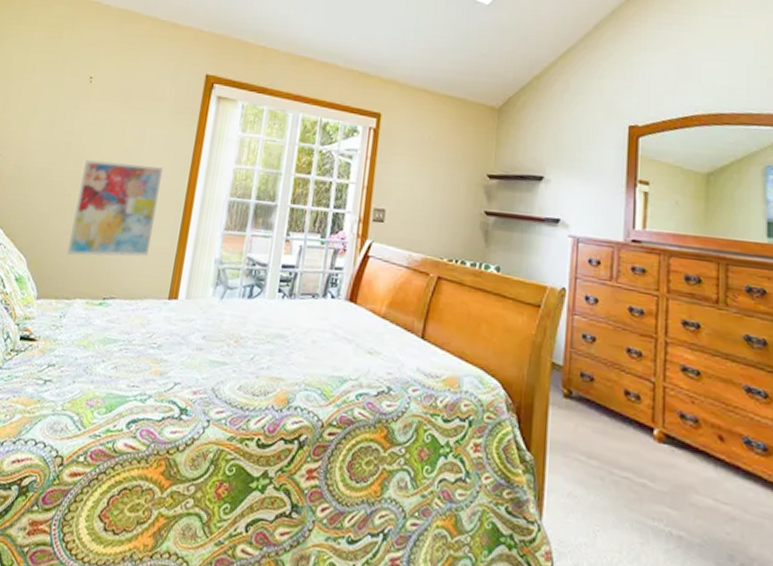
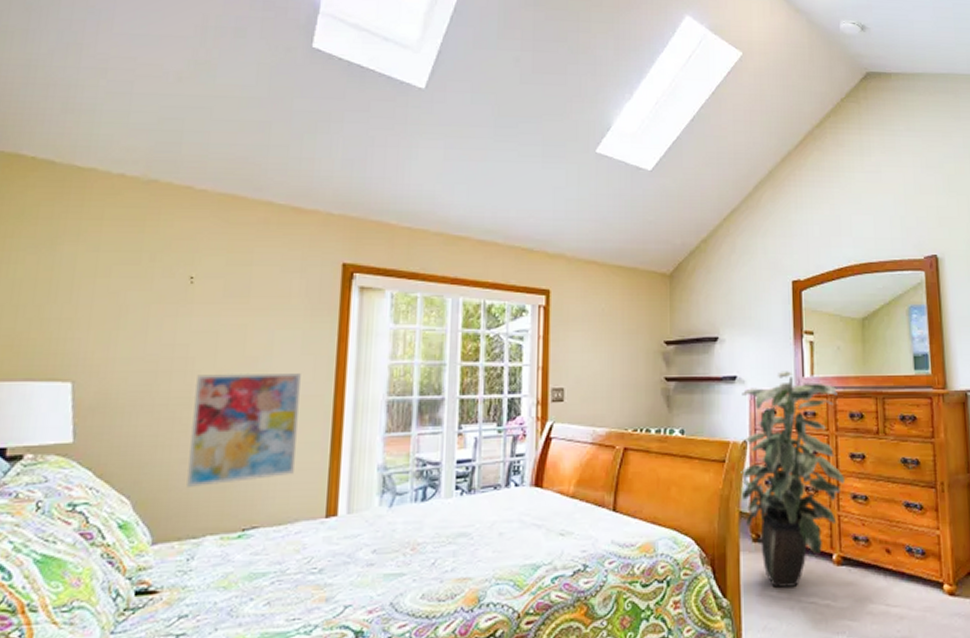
indoor plant: none [555,220,675,456] -> present [741,371,846,588]

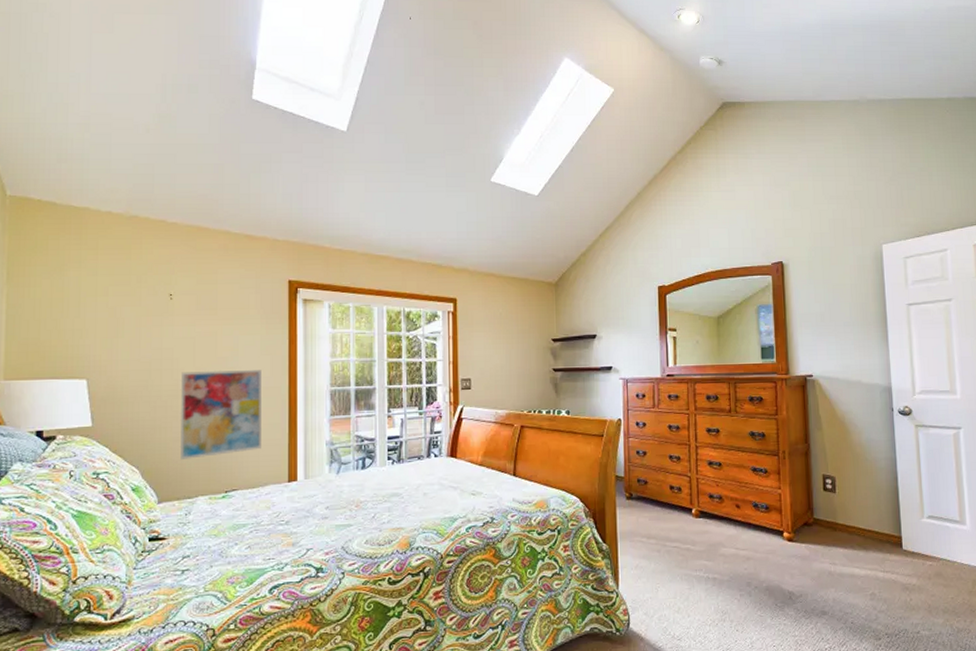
indoor plant: present [741,371,846,588] -> none [616,362,703,535]

